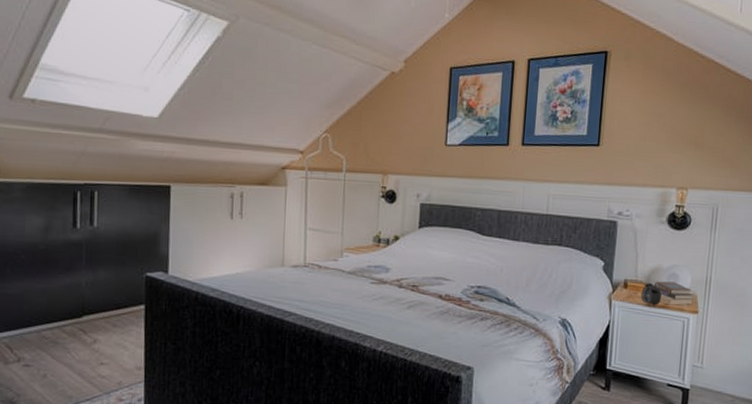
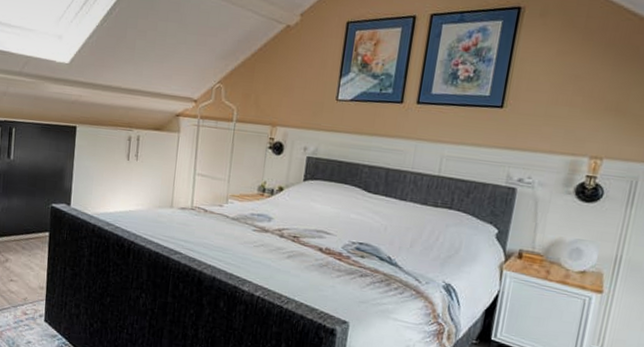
alarm clock: present [641,279,662,307] -> none [536,252,562,281]
books: present [654,281,693,306] -> none [553,254,599,284]

